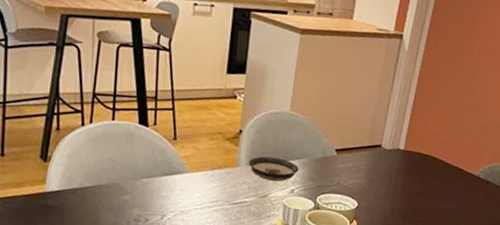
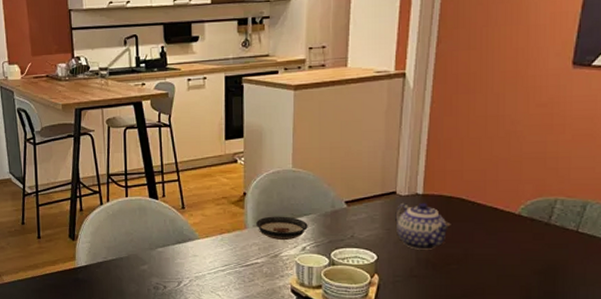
teapot: none [377,155,424,201] -> present [395,202,451,250]

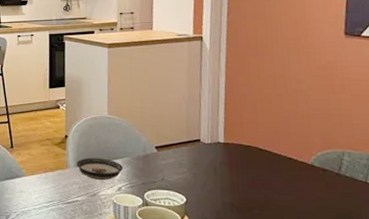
teapot: present [395,202,451,250] -> none [200,149,251,194]

